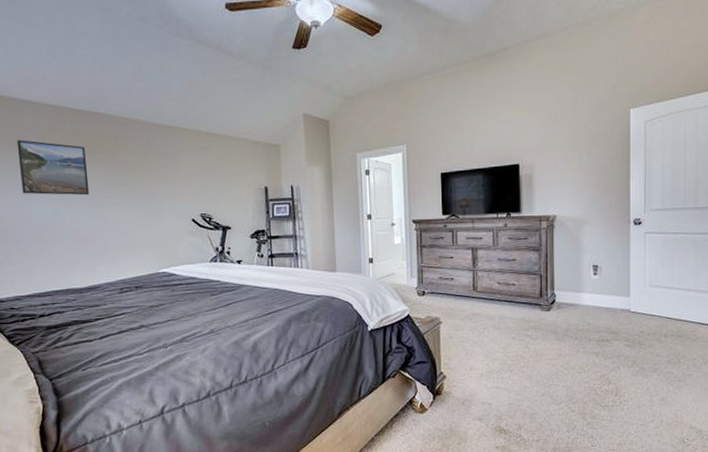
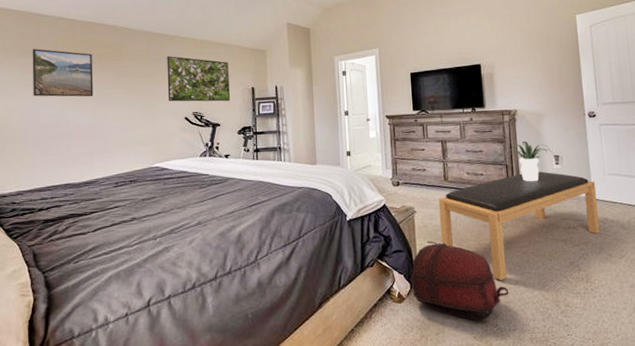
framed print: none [169,150,242,203] -> present [167,56,231,102]
backpack: none [433,352,535,431] -> present [410,240,509,320]
bench: none [466,282,635,392] -> present [438,171,600,280]
potted plant: none [538,249,592,292] -> present [503,141,554,181]

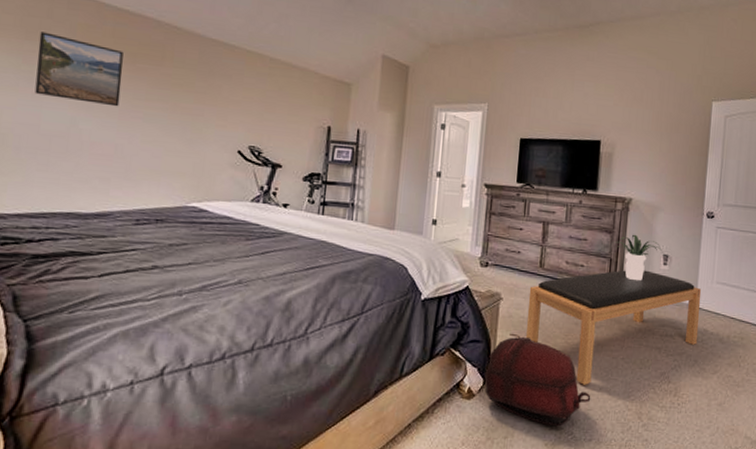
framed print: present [167,56,231,102] -> none [218,71,303,139]

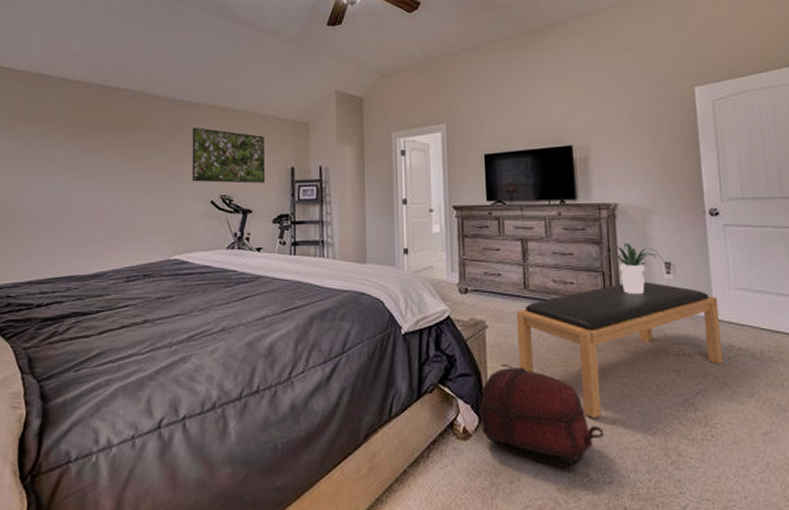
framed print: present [34,31,124,107] -> none [37,116,107,174]
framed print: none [218,71,303,139] -> present [191,127,266,184]

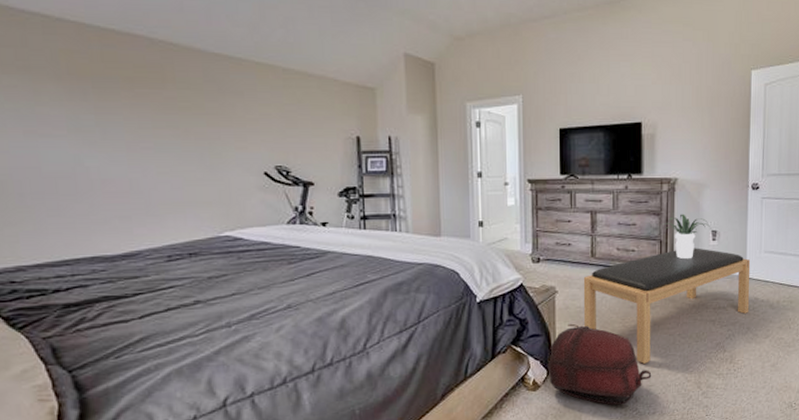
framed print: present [191,127,266,184] -> none [234,87,328,153]

